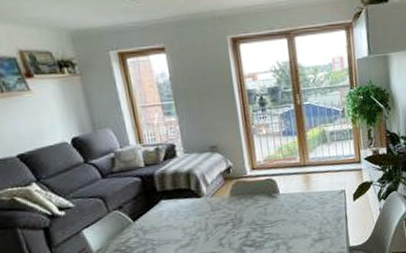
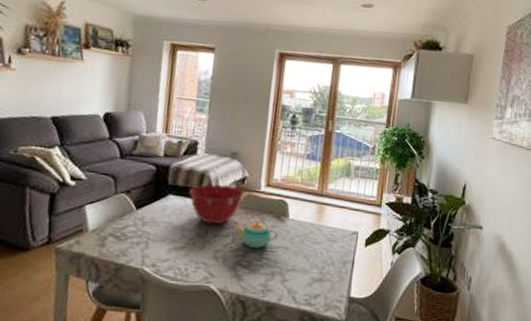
mixing bowl: none [179,177,234,218] -> present [189,184,245,225]
teapot: none [230,202,274,228] -> present [234,220,279,248]

